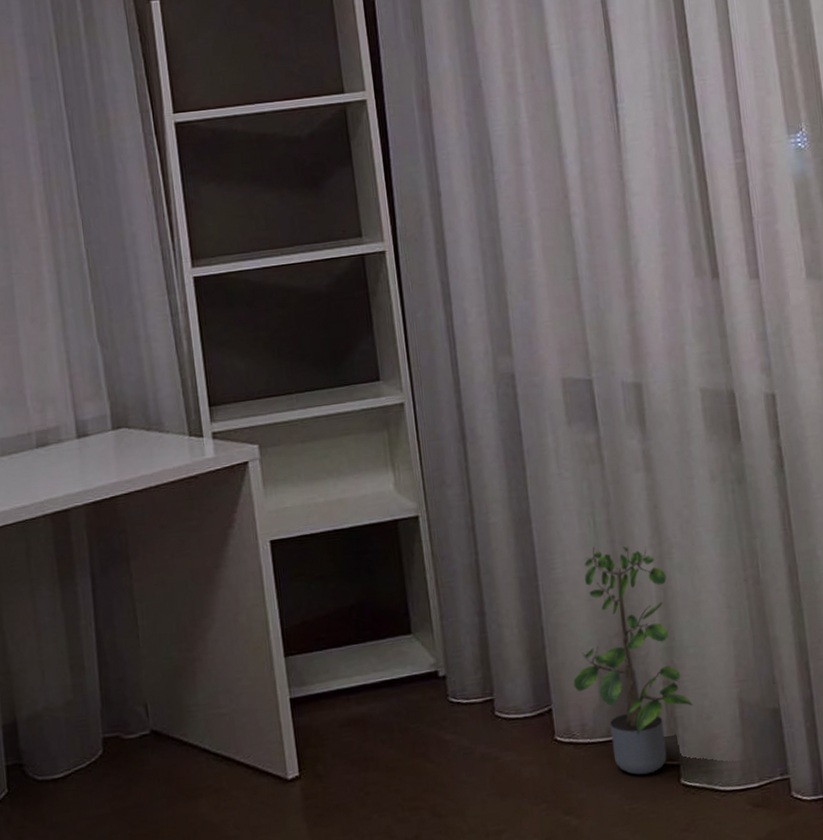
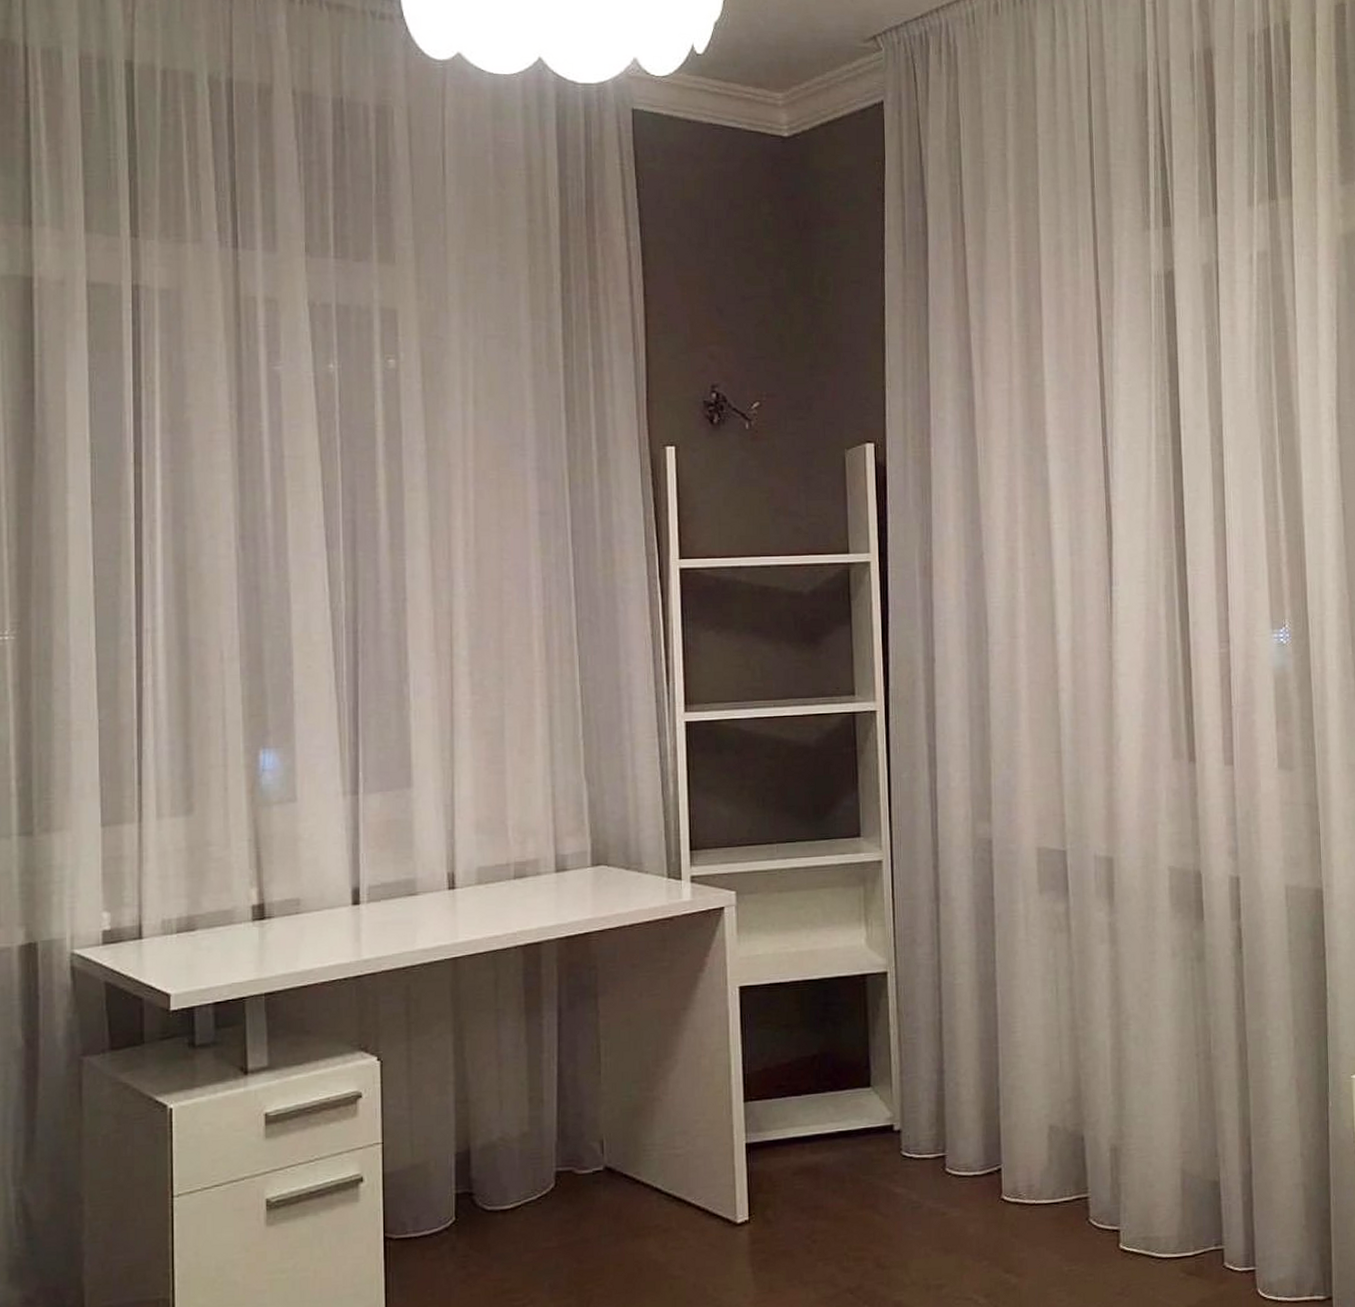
potted plant: present [573,546,693,775] -> none [1024,1013,1137,1238]

